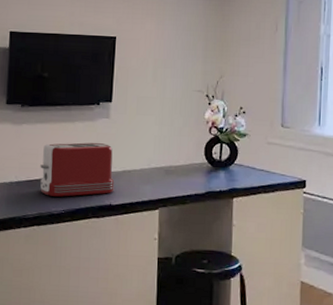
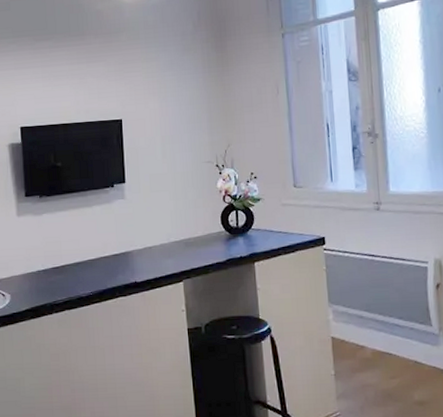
toaster: present [39,142,115,197] -> none [64,224,138,280]

